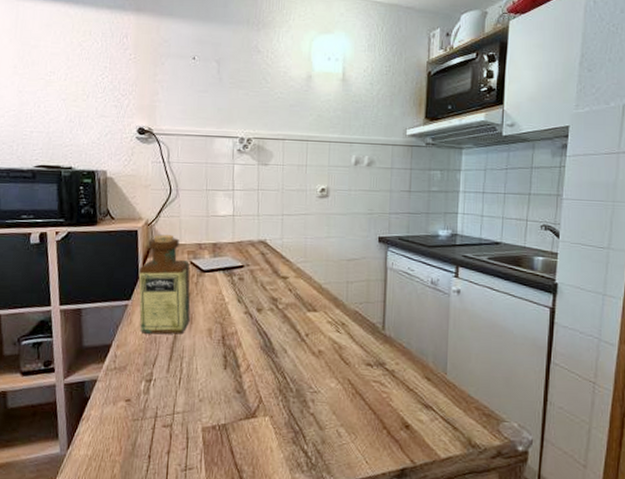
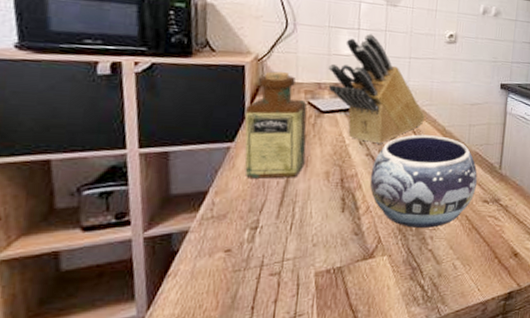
knife block: none [207,194,300,302] -> present [328,33,425,144]
decorative bowl: none [249,292,358,390] -> present [370,134,478,228]

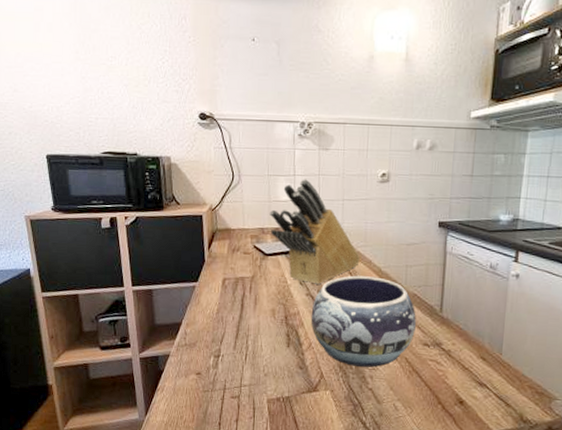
bottle: present [244,71,307,179] -> none [204,219,255,314]

